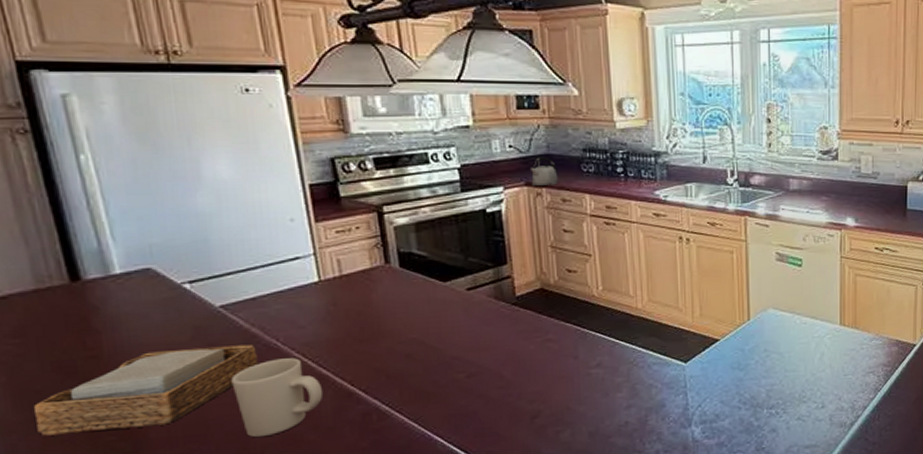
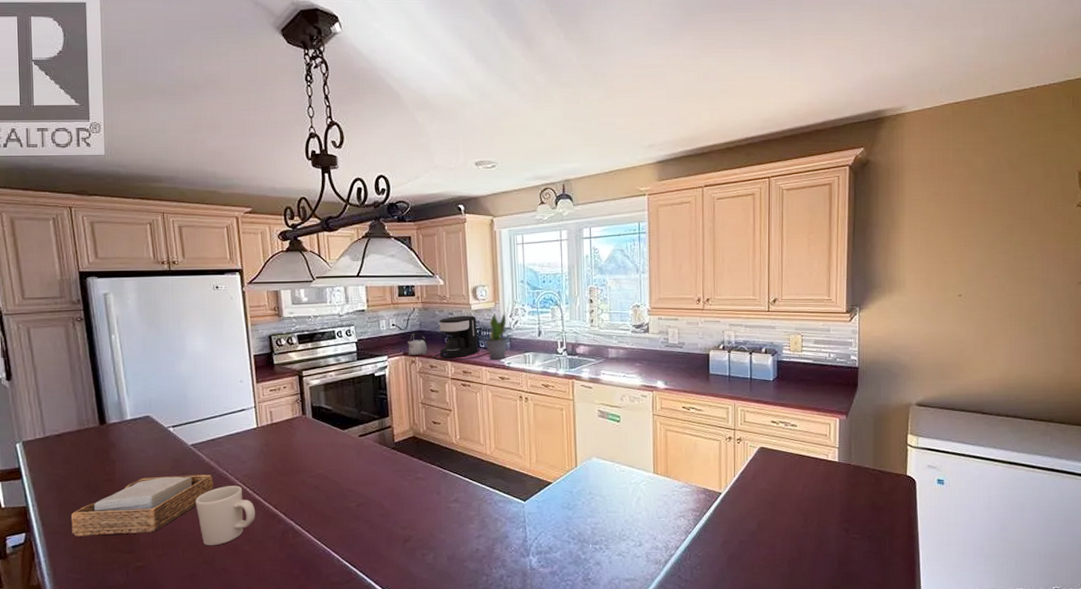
coffee maker: none [566,135,641,193] -> present [433,315,490,361]
potted plant: none [634,134,663,193] -> present [485,313,507,361]

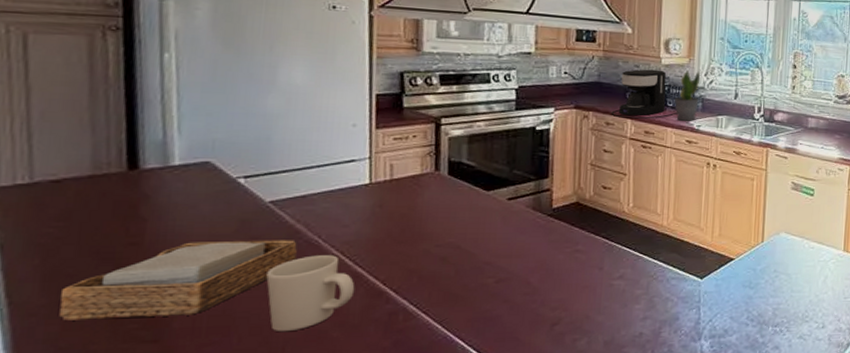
kettle: present [406,333,428,355] -> none [580,84,606,110]

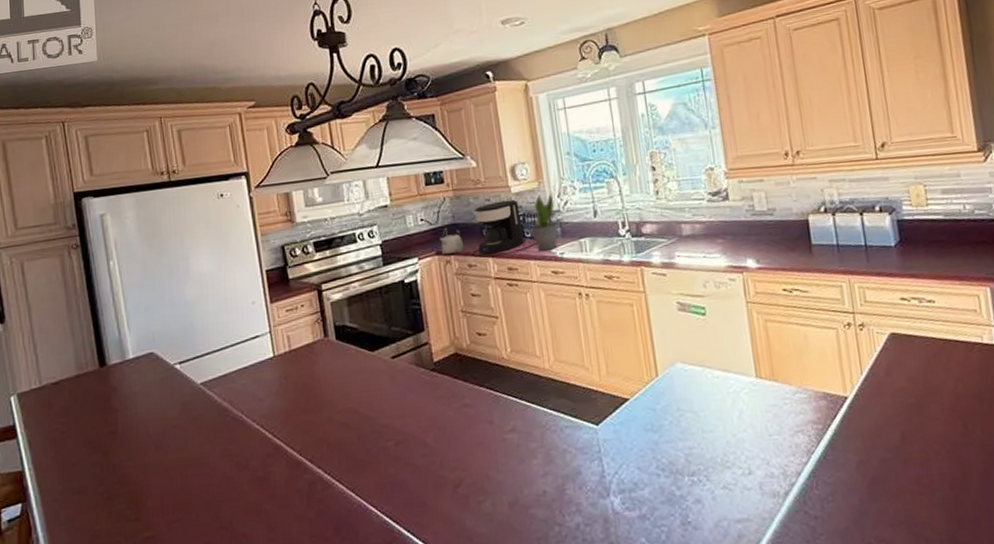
napkin holder: present [59,240,297,321] -> none [71,417,228,504]
mug: present [266,255,355,332] -> none [208,429,278,507]
kettle: none [580,84,606,110] -> present [439,226,465,254]

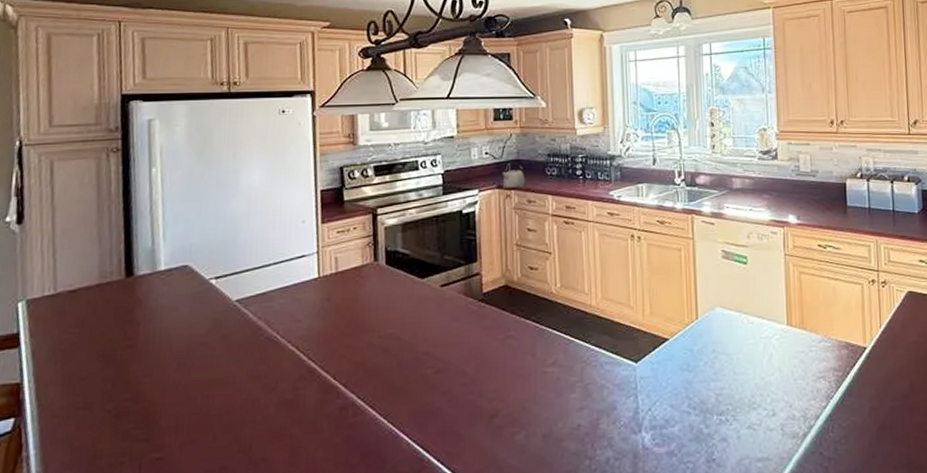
coffee maker: present [471,199,538,258] -> none [532,141,597,195]
potted plant: present [531,193,558,251] -> none [592,139,617,193]

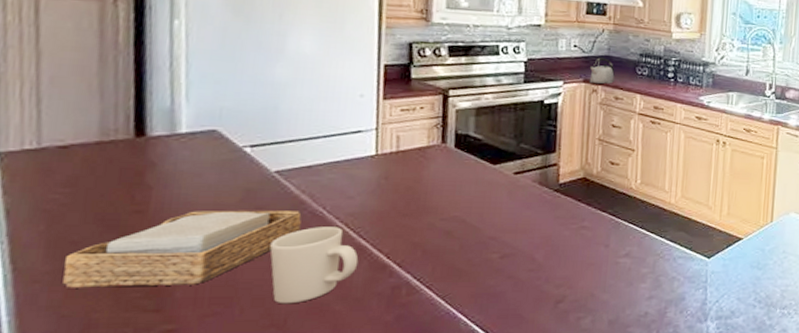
napkin holder: none [74,337,259,421] -> present [62,210,302,288]
mug: none [235,350,309,430] -> present [270,227,359,304]

